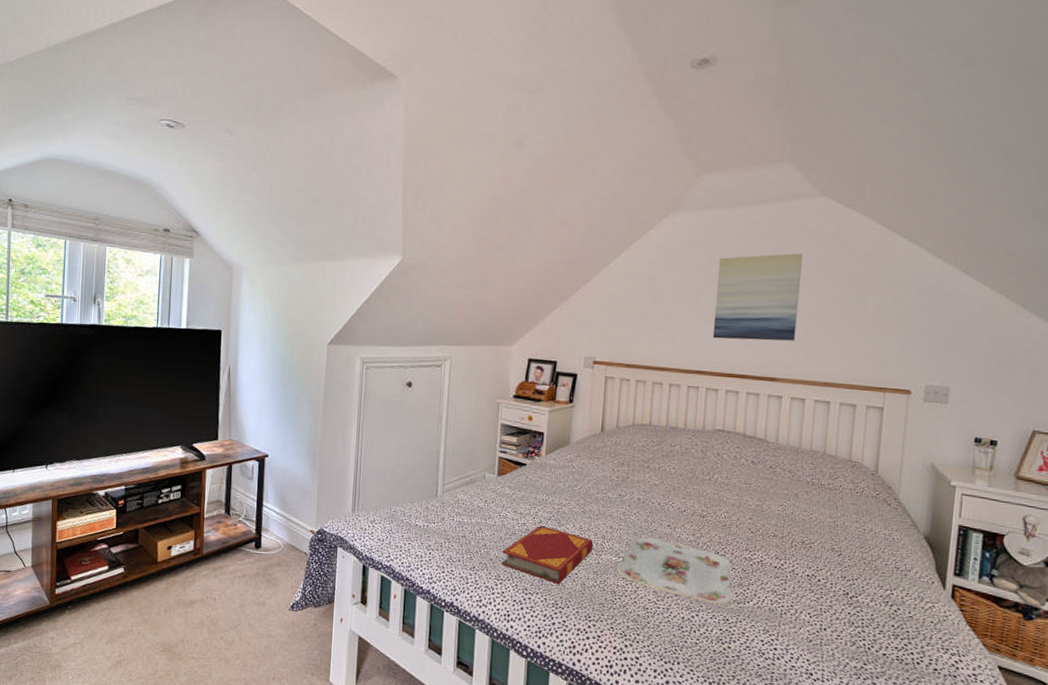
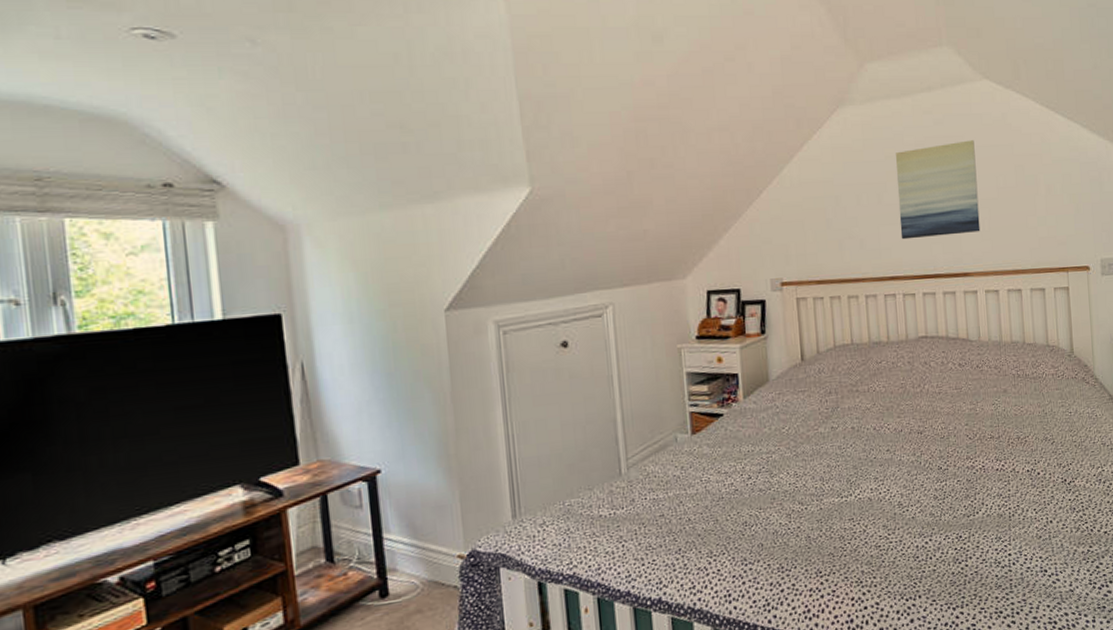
hardback book: present [501,525,594,584] -> none [710,481,813,544]
serving tray: present [617,537,734,605] -> none [841,466,963,524]

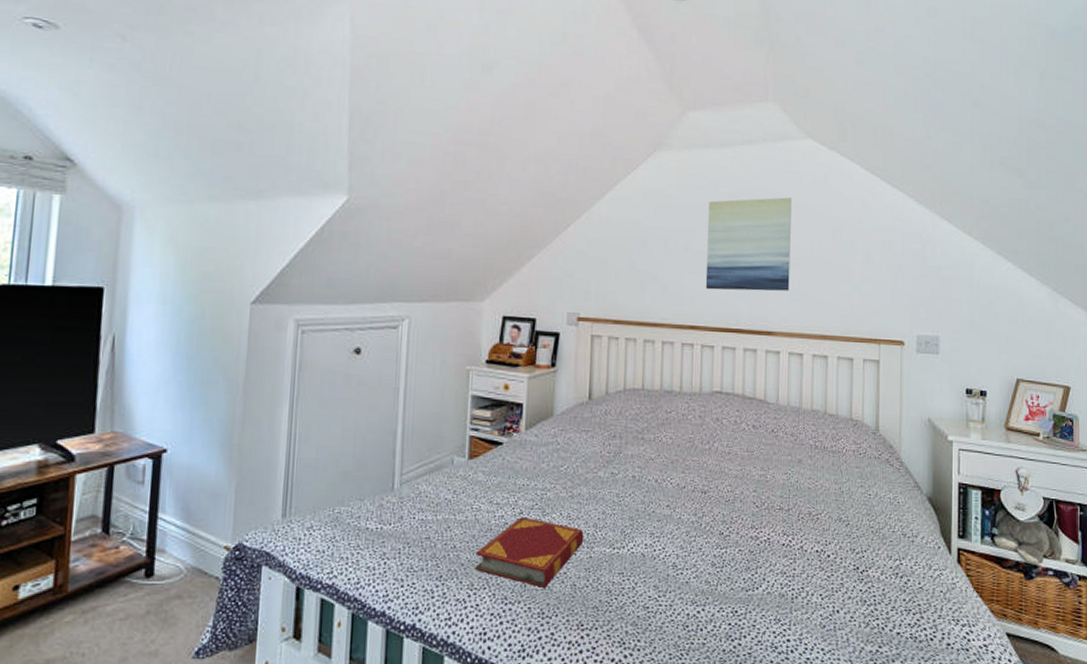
hardback book: none [710,481,813,544] -> present [475,517,584,588]

